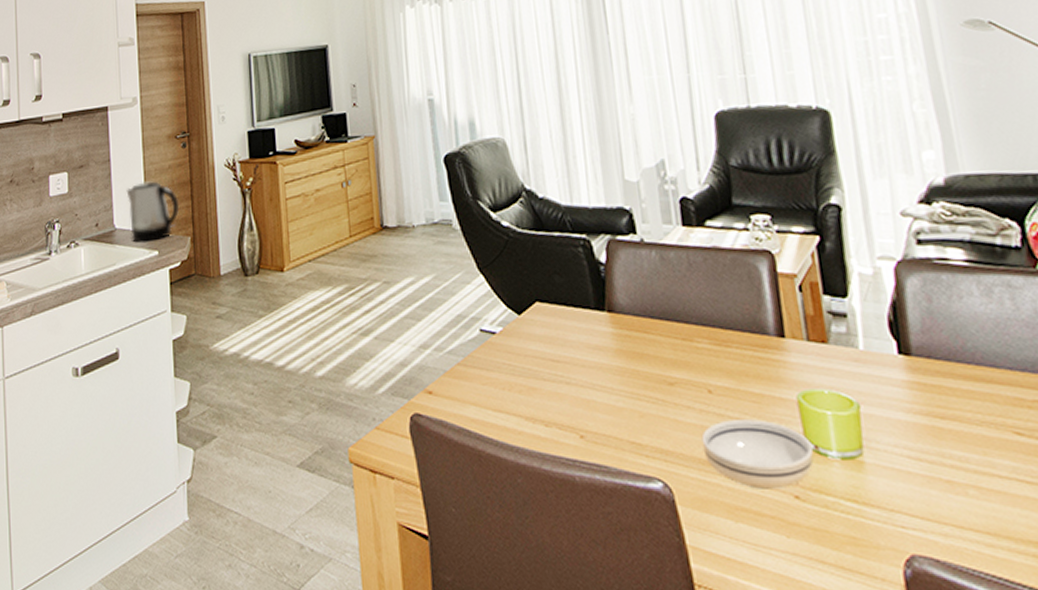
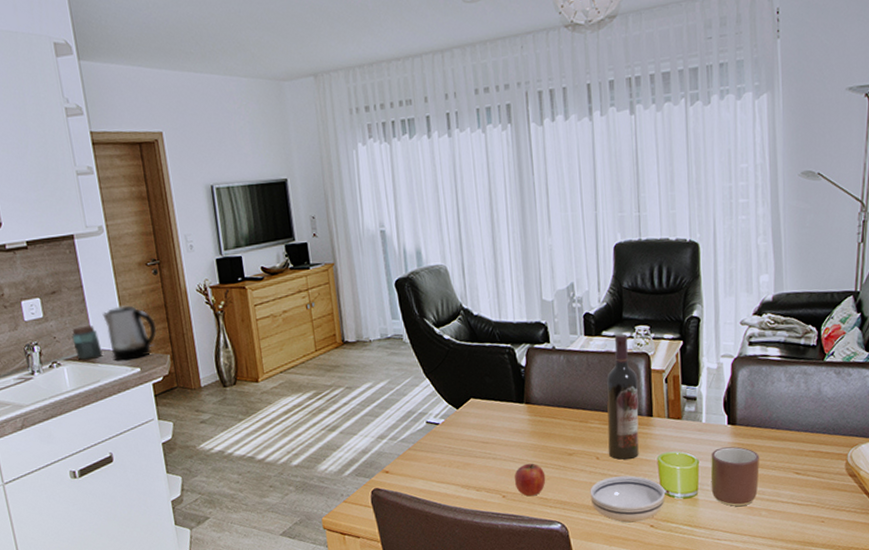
peanut butter: none [93,202,122,241] -> present [72,325,103,361]
fruit: none [595,392,639,439] -> present [514,463,546,497]
wine bottle: none [715,224,769,396] -> present [606,333,640,460]
mug: none [877,387,958,479] -> present [710,446,760,507]

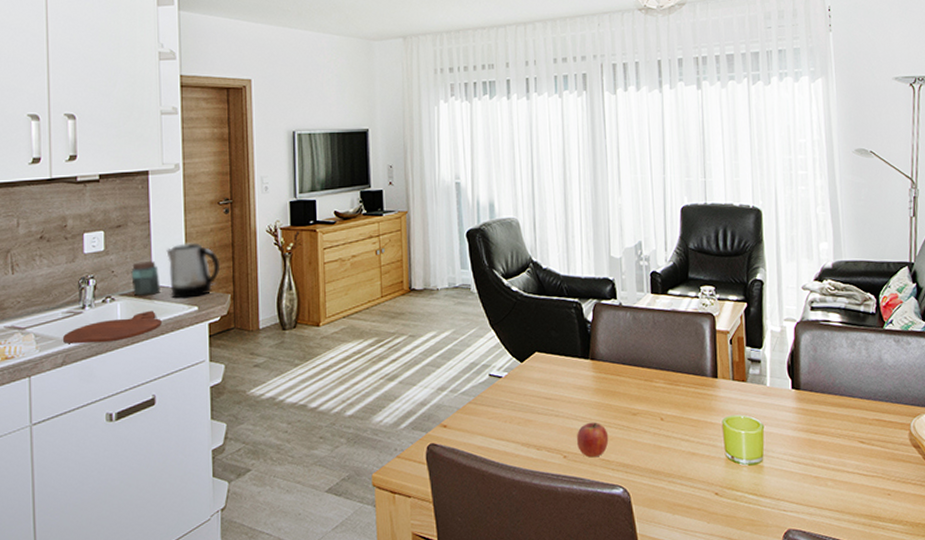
cutting board: none [17,373,109,409] -> present [62,310,162,344]
bowl: present [590,475,666,523] -> none [653,438,731,490]
wine bottle: present [606,333,640,460] -> none [671,293,704,422]
mug: present [710,446,760,507] -> none [775,412,824,476]

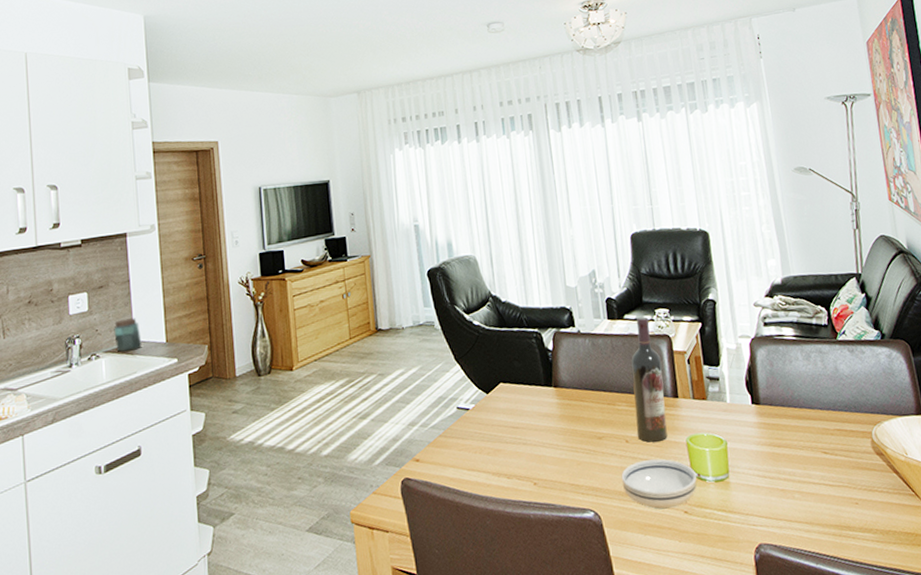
cutting board: present [62,310,162,344] -> none [52,365,144,402]
kettle: present [166,243,221,299] -> none [146,298,197,353]
fruit: present [576,422,609,458] -> none [545,447,577,483]
bowl: none [653,438,731,490] -> present [621,458,697,510]
wine bottle: none [671,293,704,422] -> present [631,316,668,442]

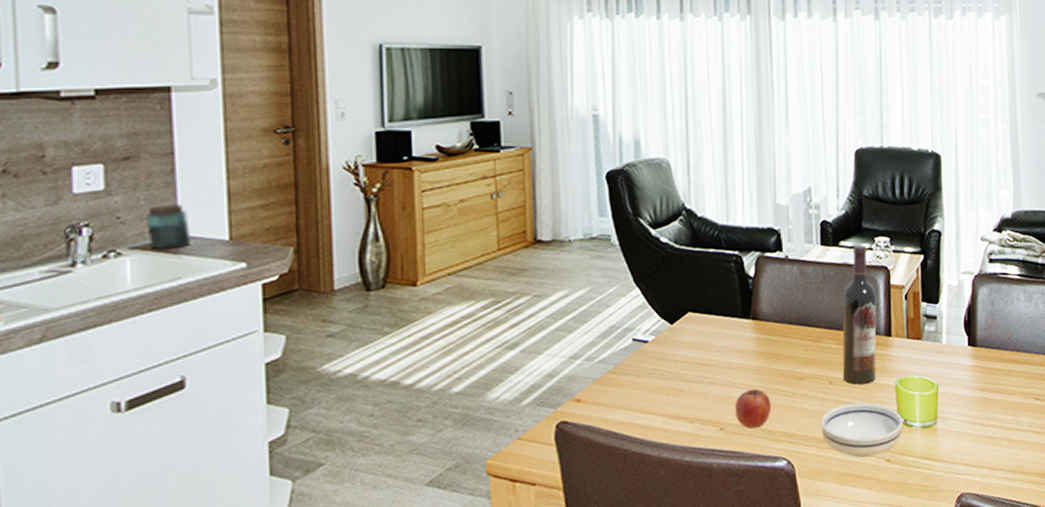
fruit: none [545,447,577,483] -> present [734,388,772,429]

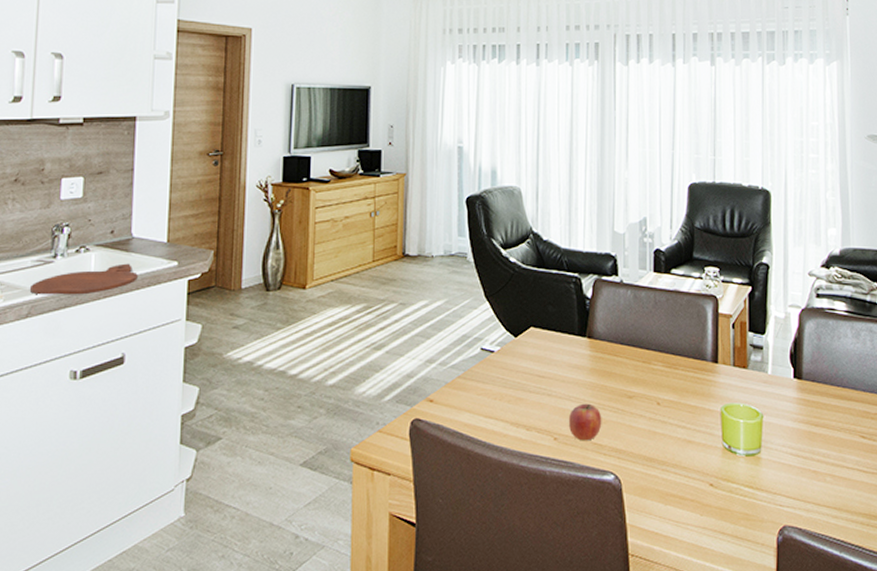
cutting board: none [40,268,193,314] -> present [29,263,138,295]
peanut butter: present [146,205,191,250] -> none [109,211,140,248]
bowl: present [821,402,904,458] -> none [648,426,728,479]
wine bottle: present [842,244,877,384] -> none [670,273,705,407]

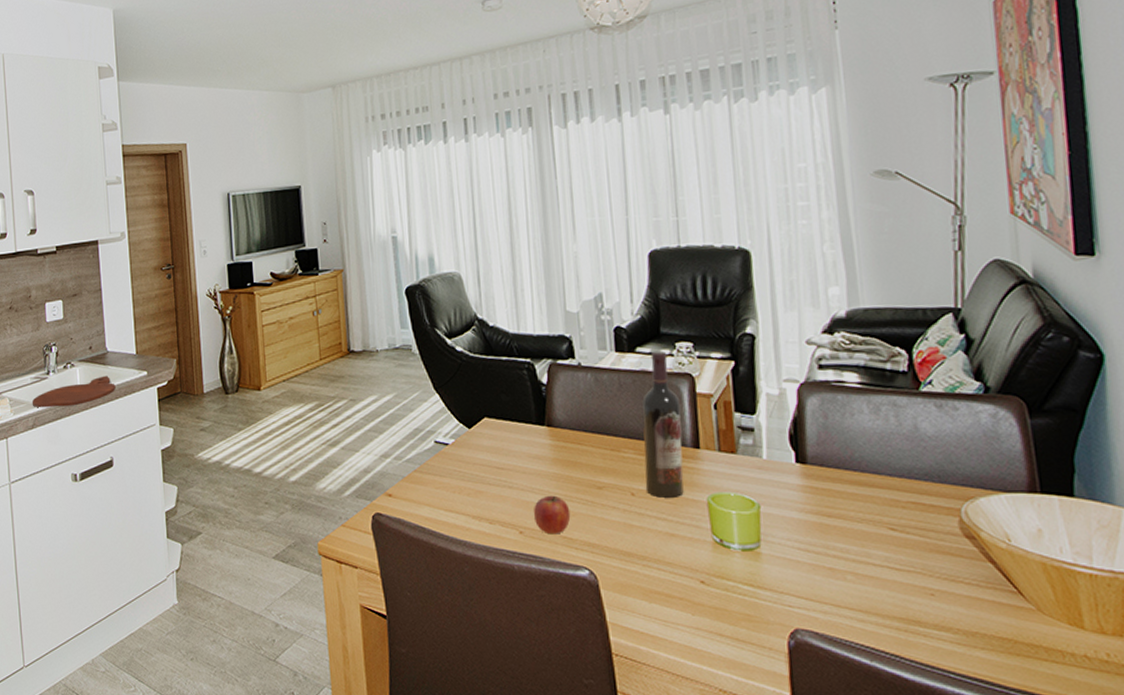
wine bottle: none [670,273,705,407] -> present [642,350,684,498]

